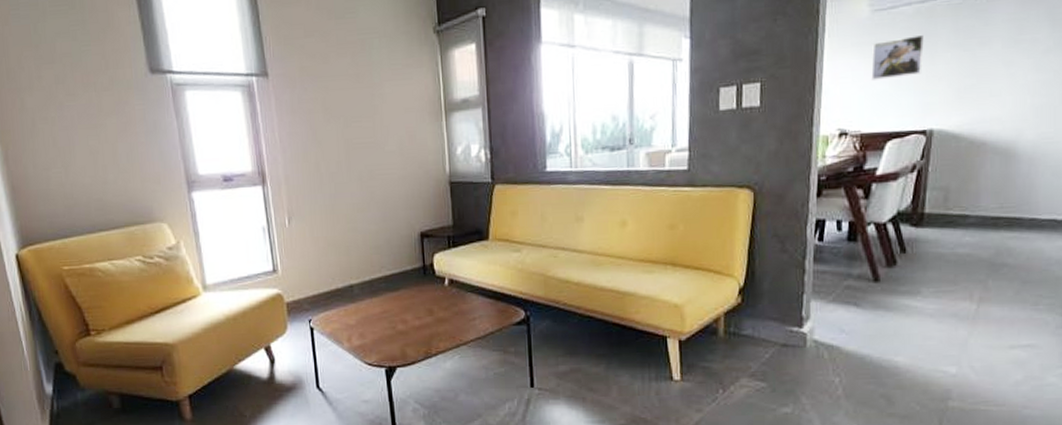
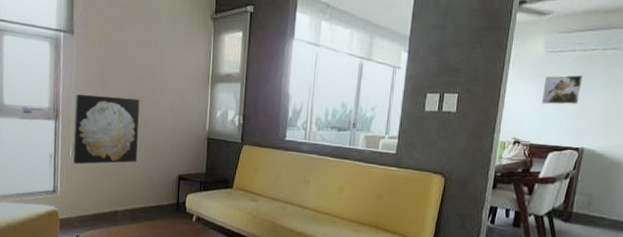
wall art: none [283,146,368,235] -> present [73,94,140,164]

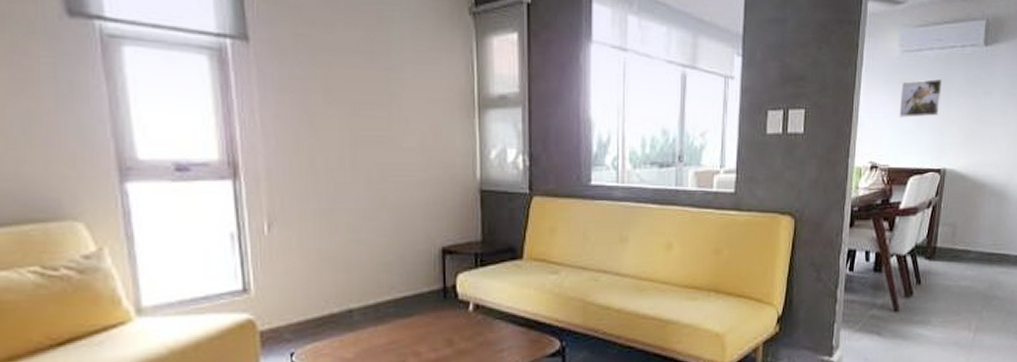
wall art: present [73,94,140,164] -> none [264,136,376,245]

